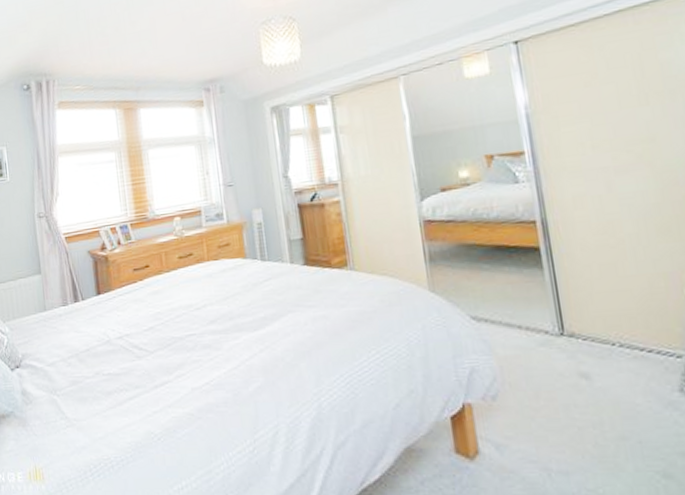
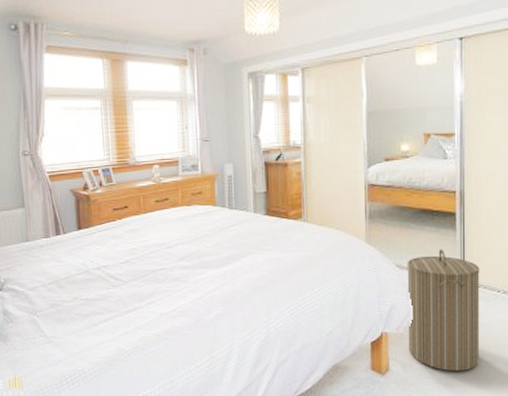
laundry hamper: none [484,293,600,454] -> present [407,249,480,372]

